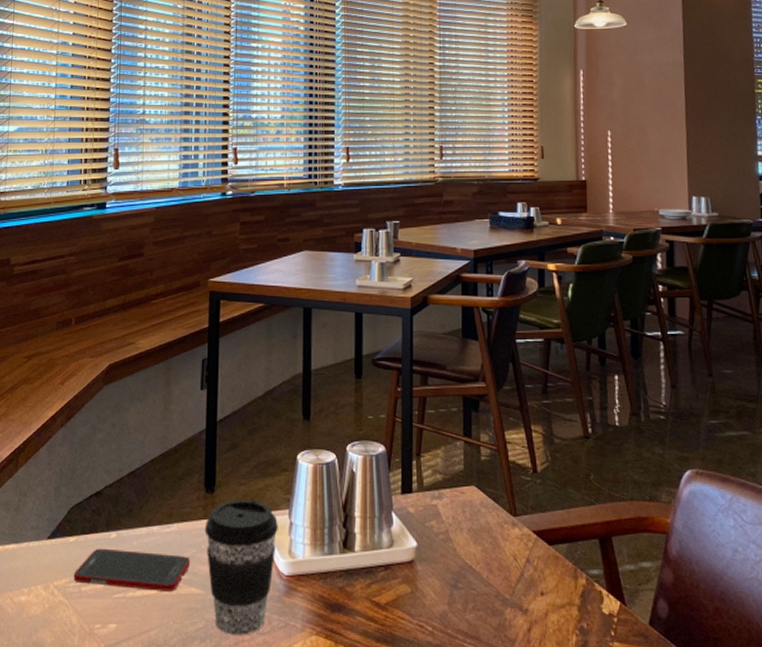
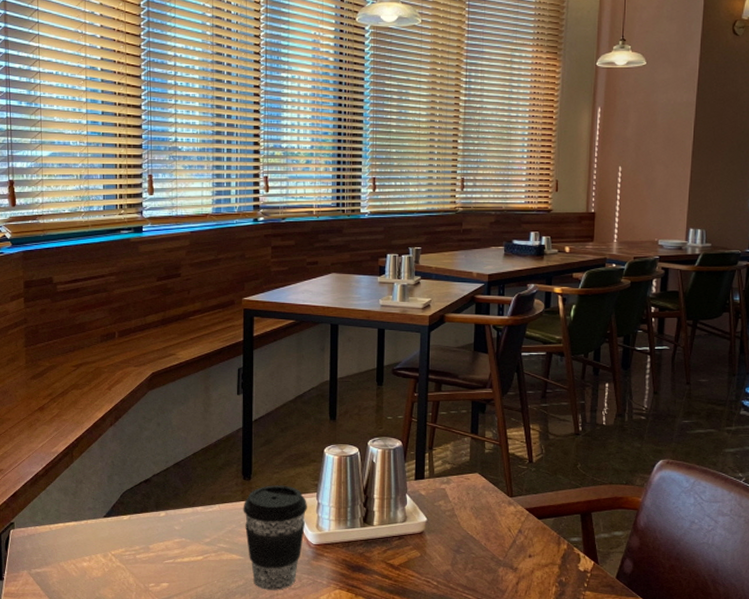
cell phone: present [73,548,191,592] -> none [128,524,231,558]

